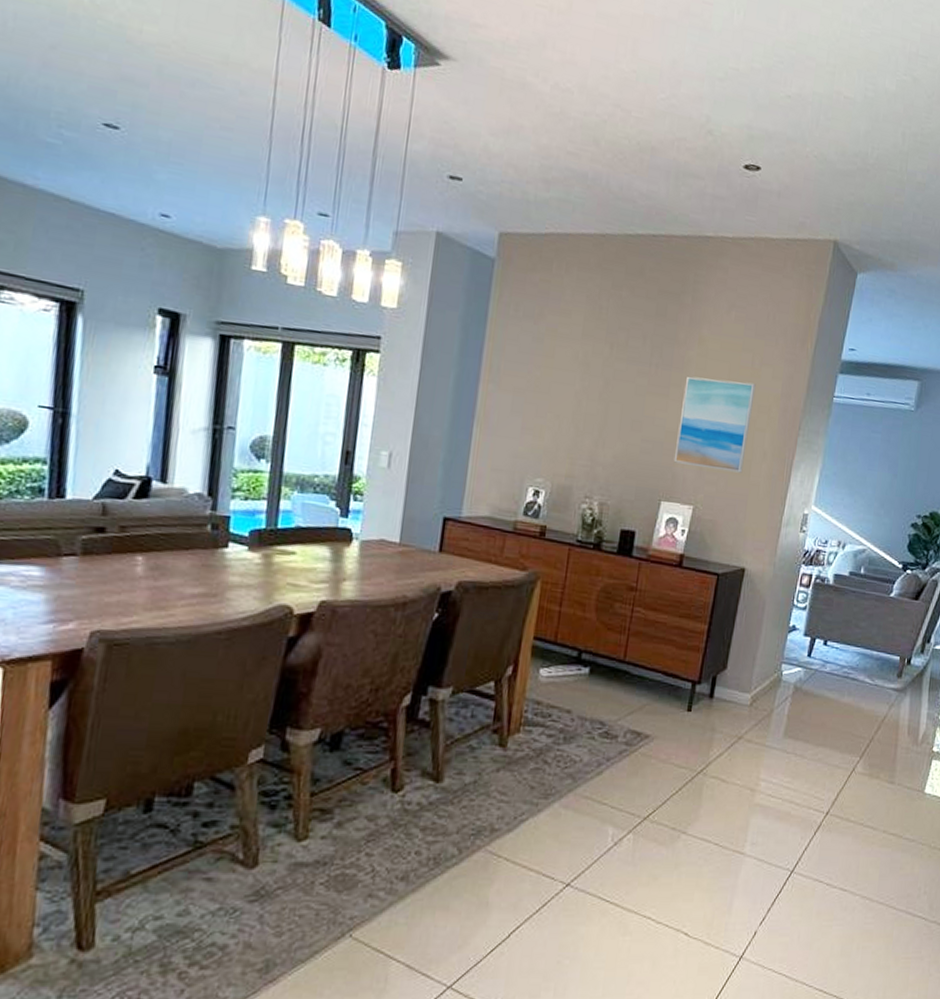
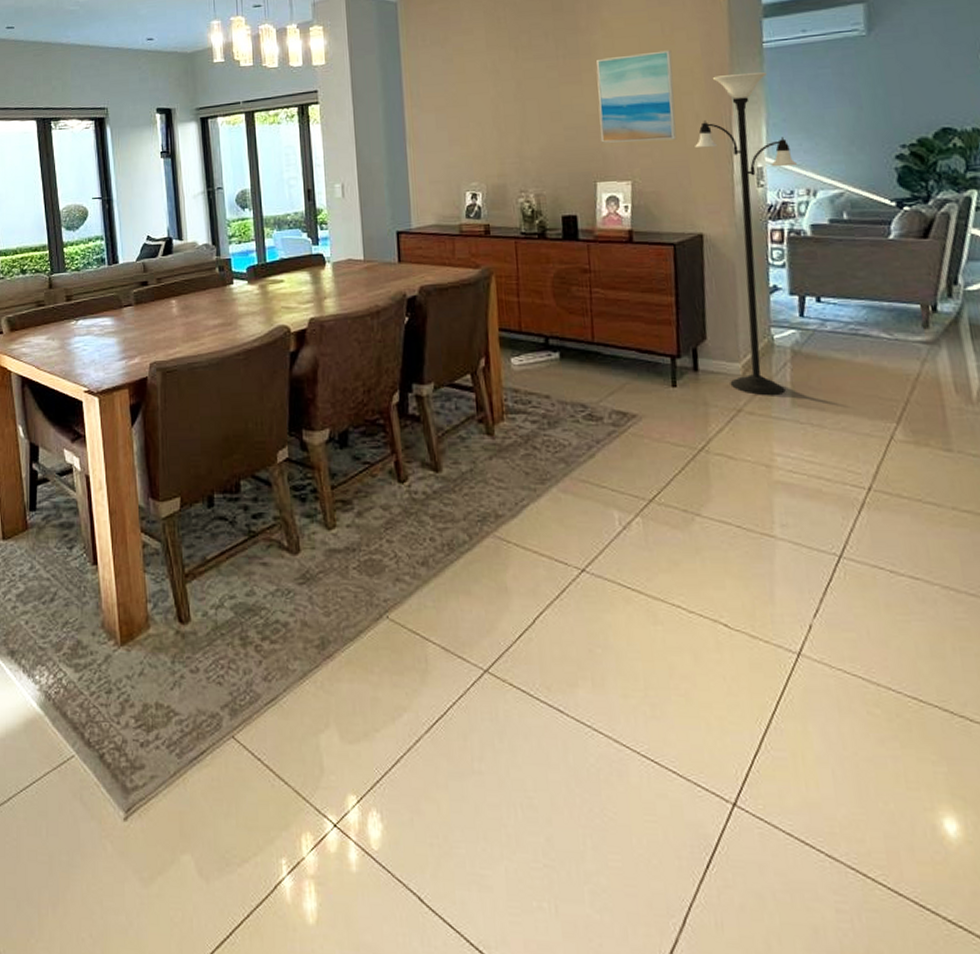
floor lamp: none [737,419,836,727] -> present [695,72,797,396]

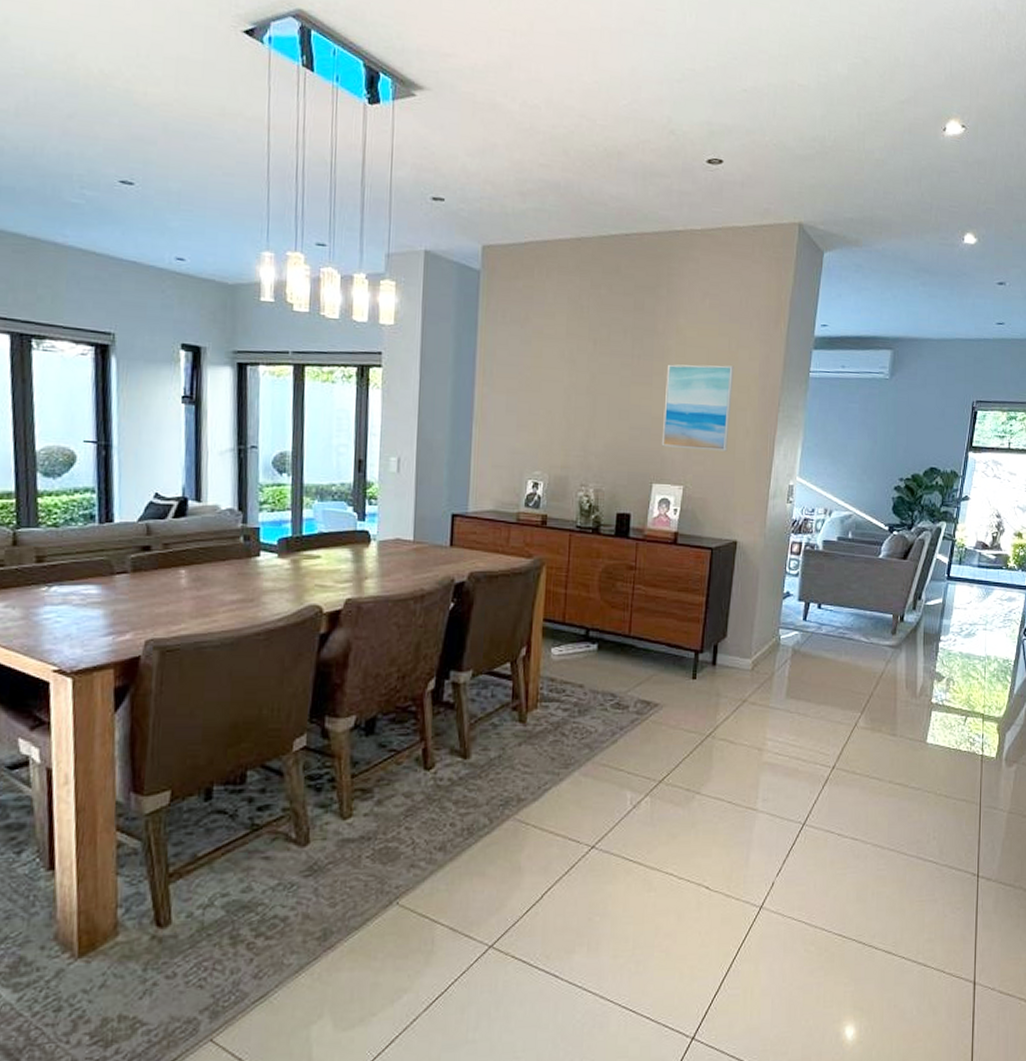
floor lamp: present [695,72,797,396] -> none [740,397,820,689]

